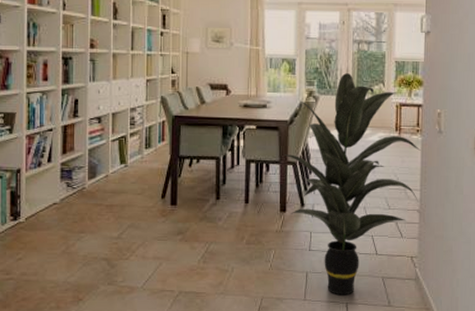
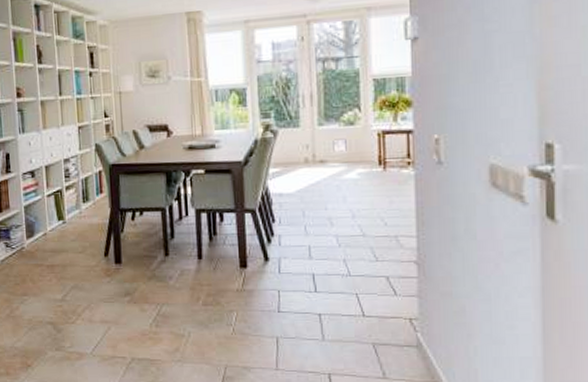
indoor plant: present [284,72,421,296] -> none [240,98,416,365]

